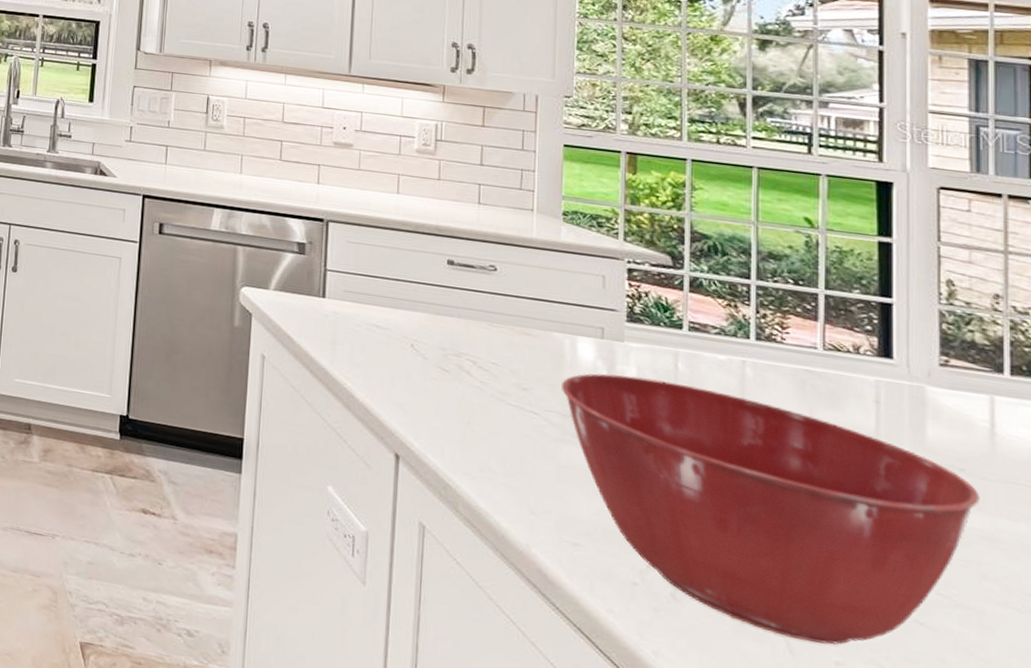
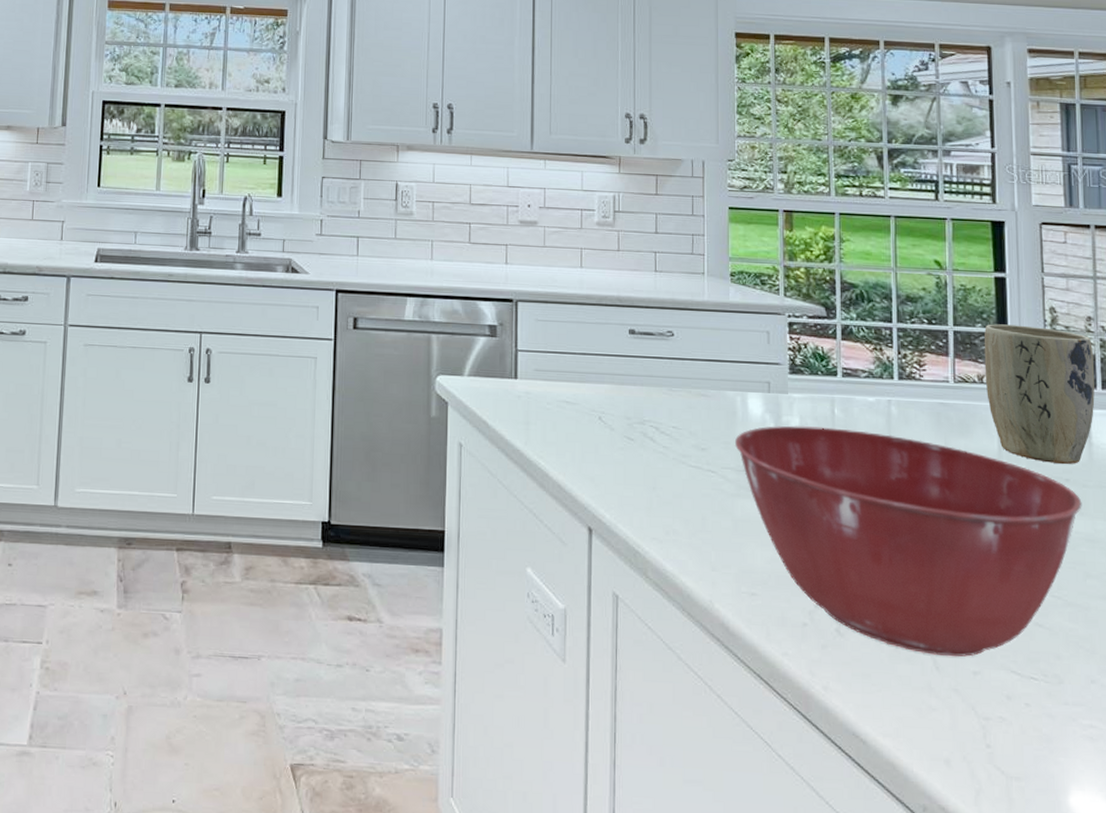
plant pot: none [862,291,1001,454] -> present [984,324,1095,465]

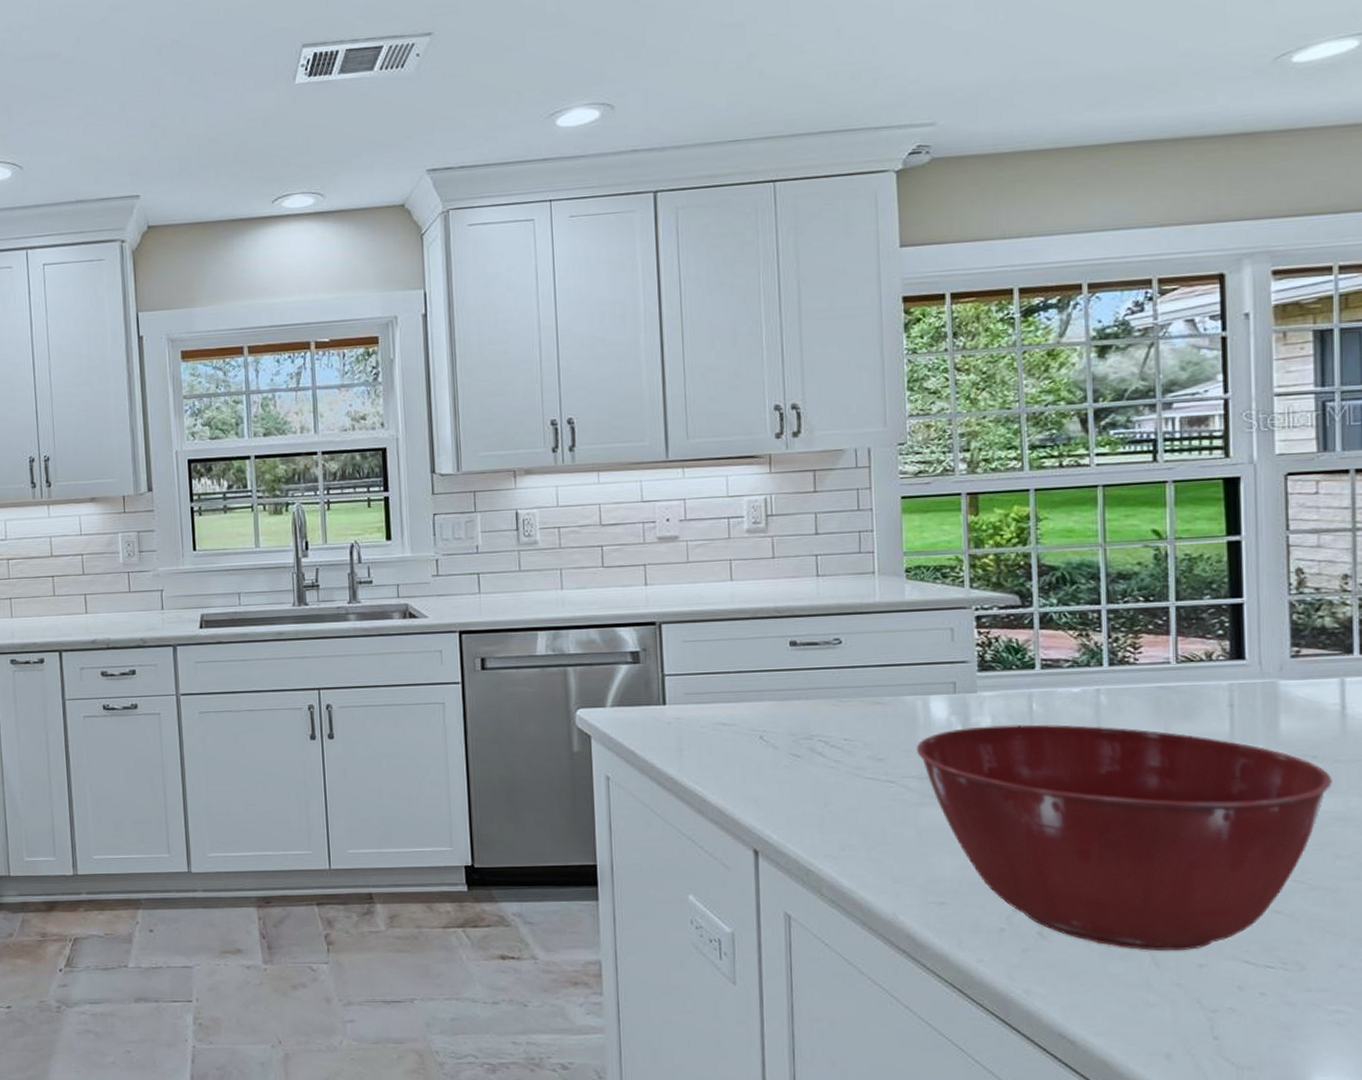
plant pot: present [984,324,1095,465] -> none [1213,592,1351,741]

